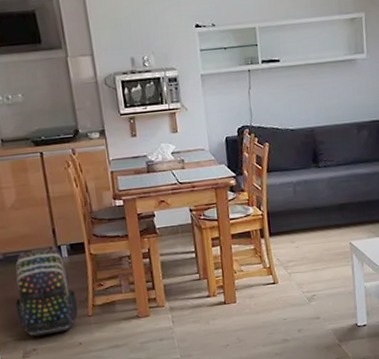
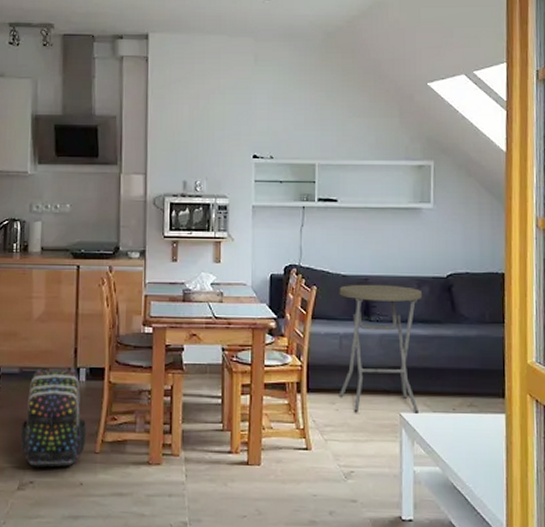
side table: none [289,132,366,247] -> present [338,284,423,413]

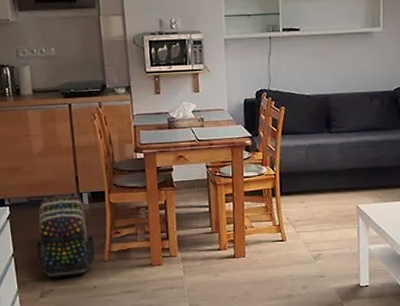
side table: present [338,284,423,413] -> none [304,101,374,208]

